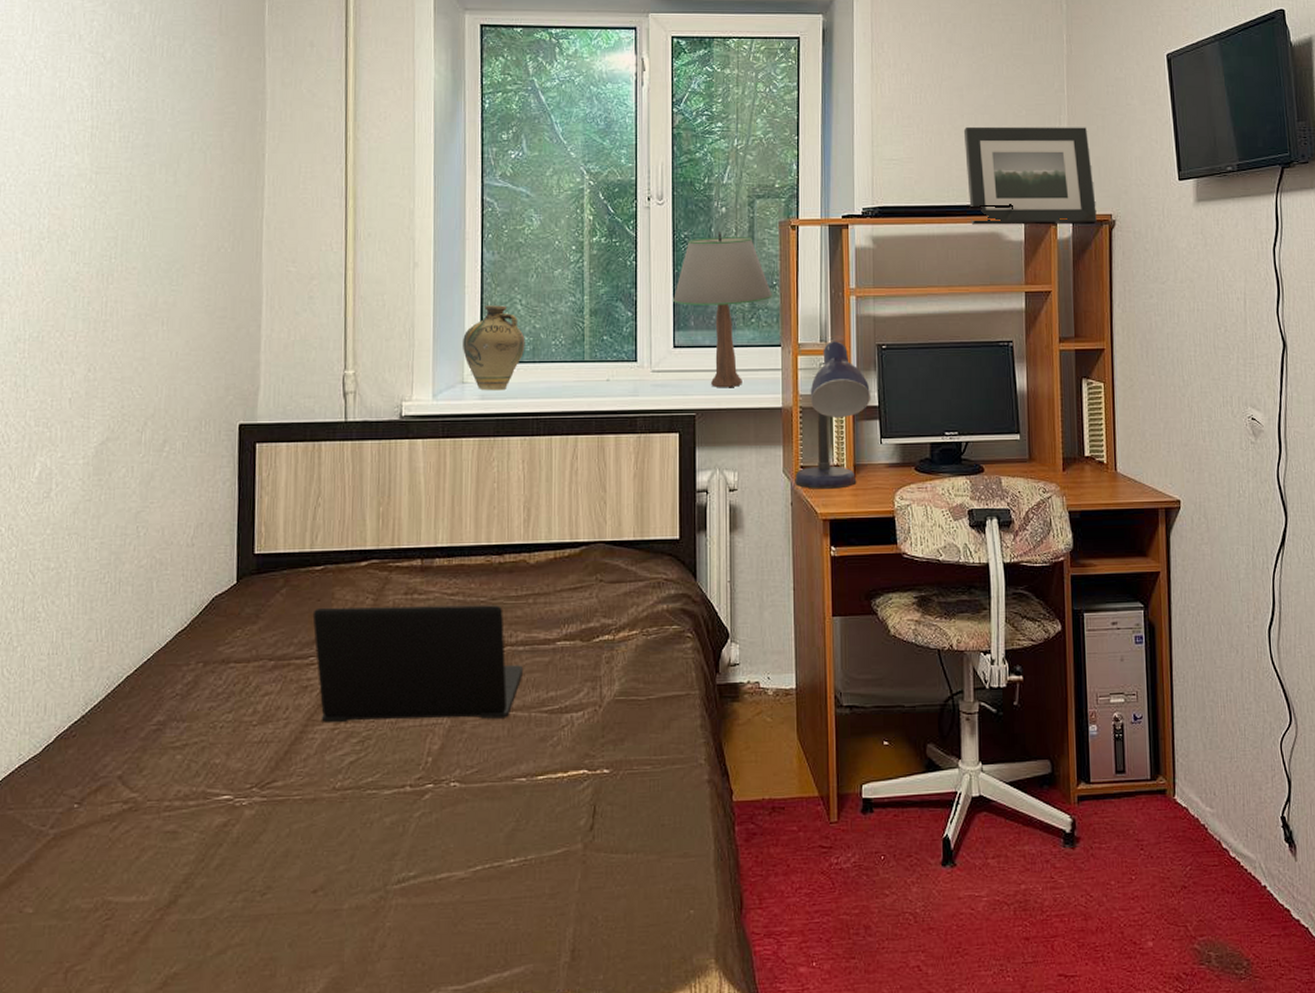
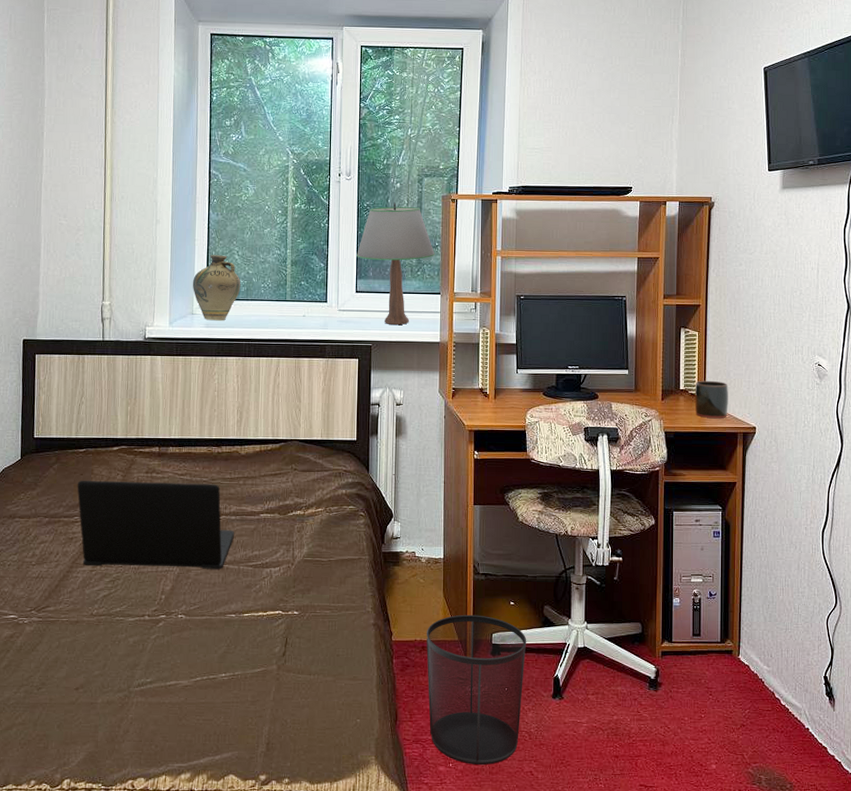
waste bin: none [777,761,907,962] -> present [426,614,527,765]
desk lamp: present [795,341,871,489] -> none [448,291,511,407]
picture frame: present [963,126,1097,225] -> none [593,123,699,205]
mug: none [1103,443,1145,491] -> present [694,380,728,418]

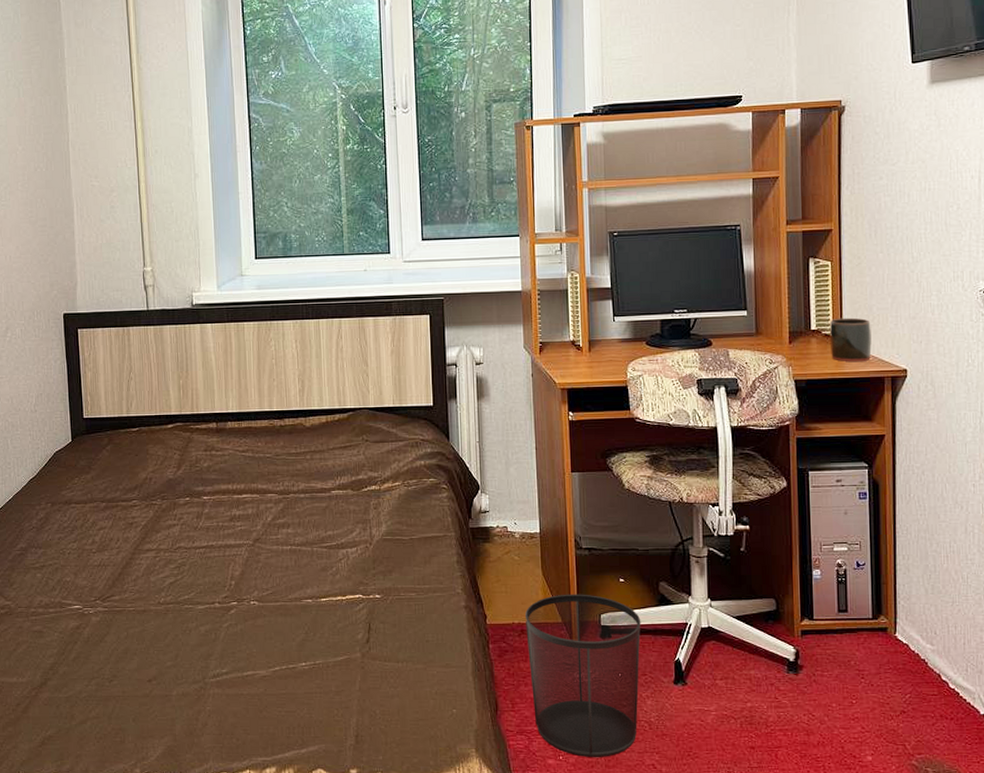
laptop: present [77,480,235,569] -> none [132,460,305,552]
jug: present [193,255,241,321] -> none [240,208,293,282]
table lamp: present [355,202,435,326] -> none [419,135,510,275]

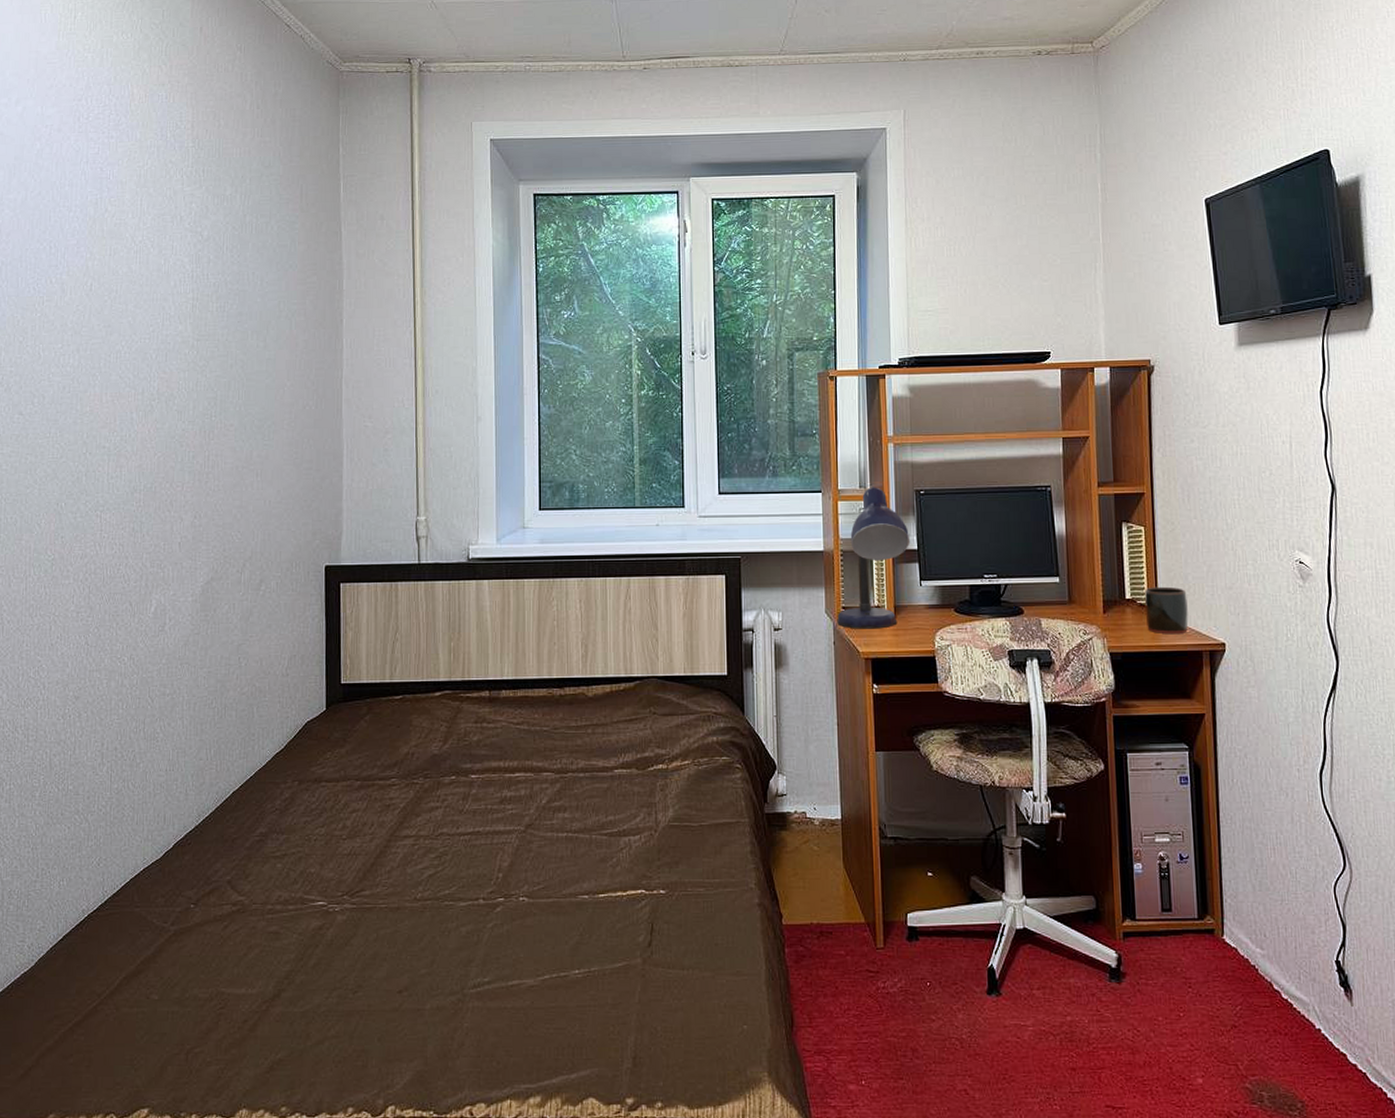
waste bin: present [525,594,641,757] -> none [825,889,951,1081]
desk lamp: none [535,230,604,362] -> present [837,487,911,629]

